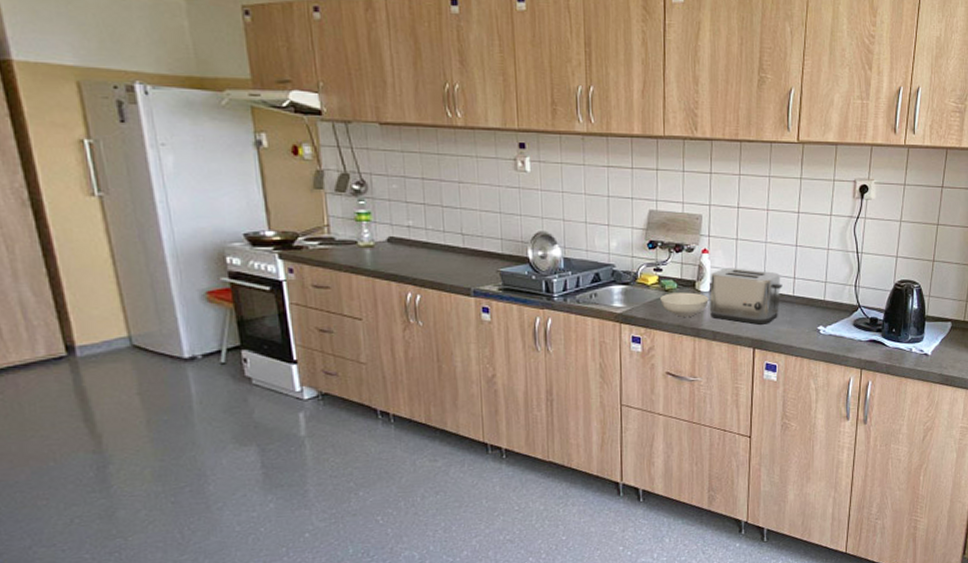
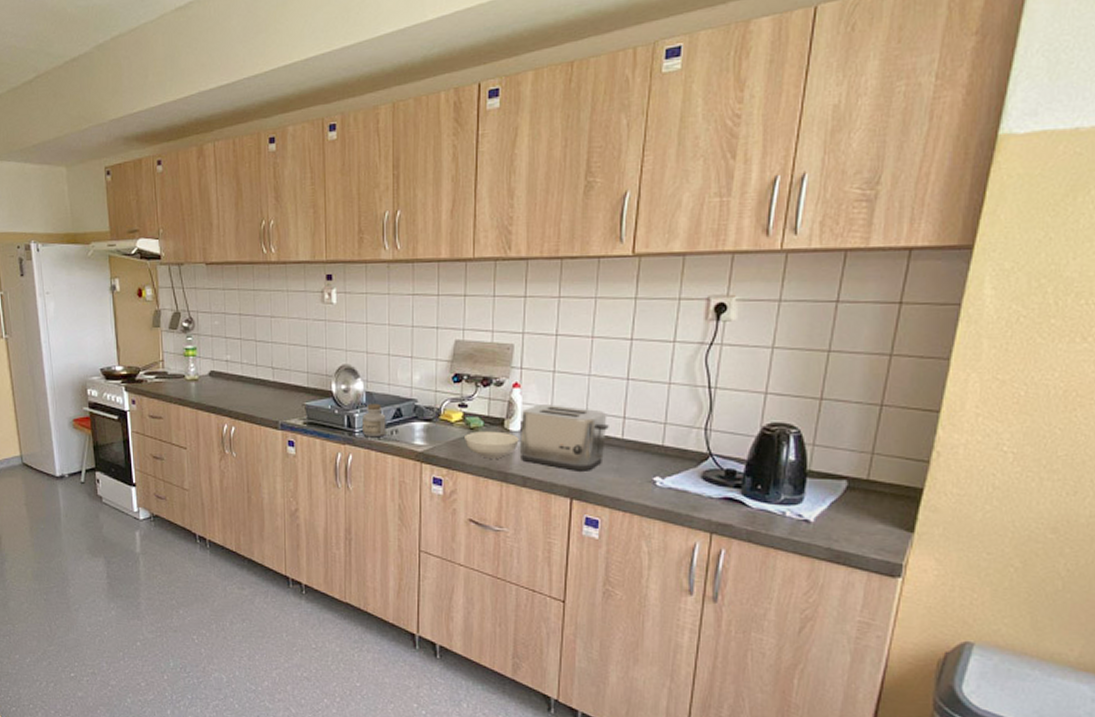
jar: none [561,269,585,301] -> present [362,403,386,438]

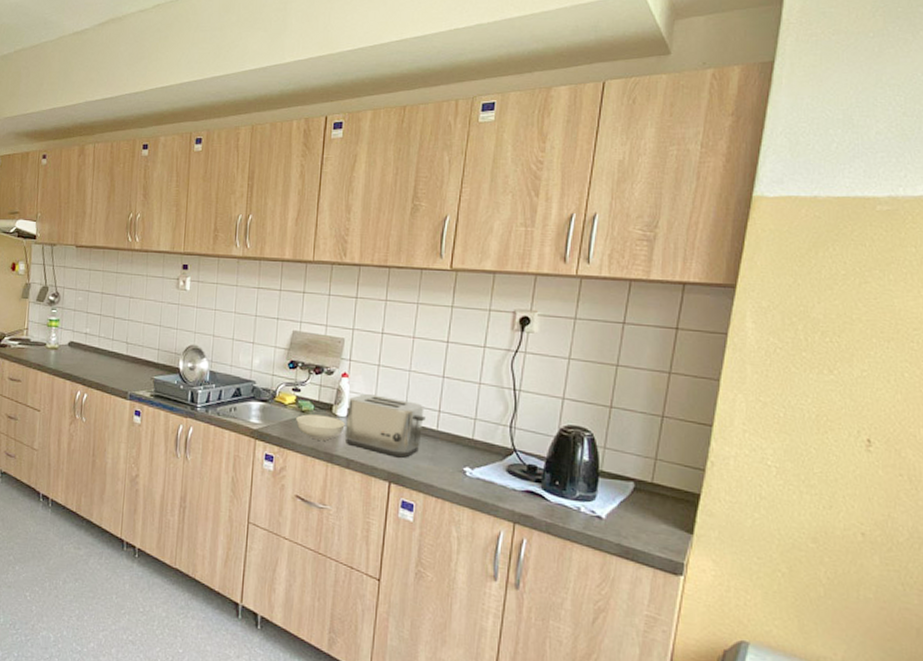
jar: present [362,403,386,438] -> none [204,382,226,413]

